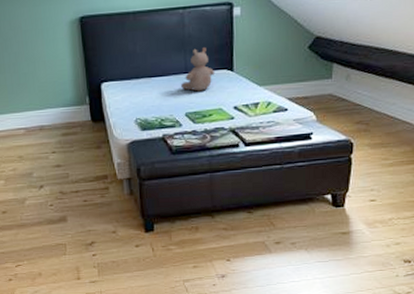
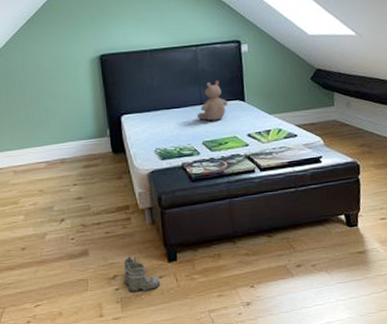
boots: none [100,224,136,263] -> present [123,256,160,296]

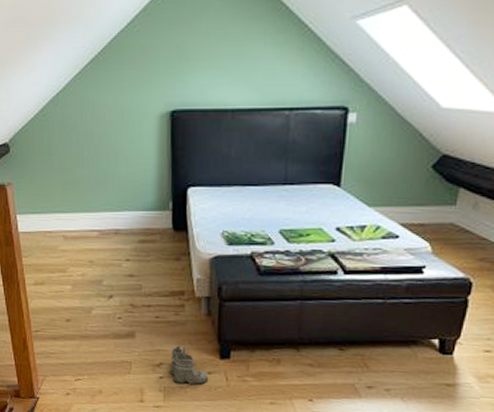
bear: present [197,81,229,121] -> none [278,157,319,207]

